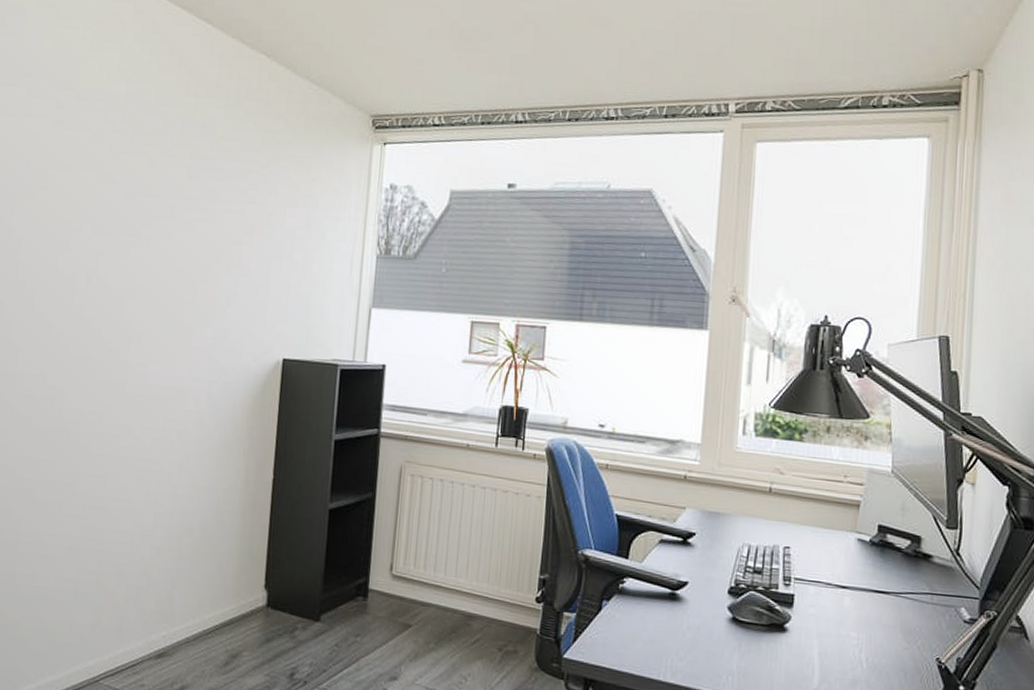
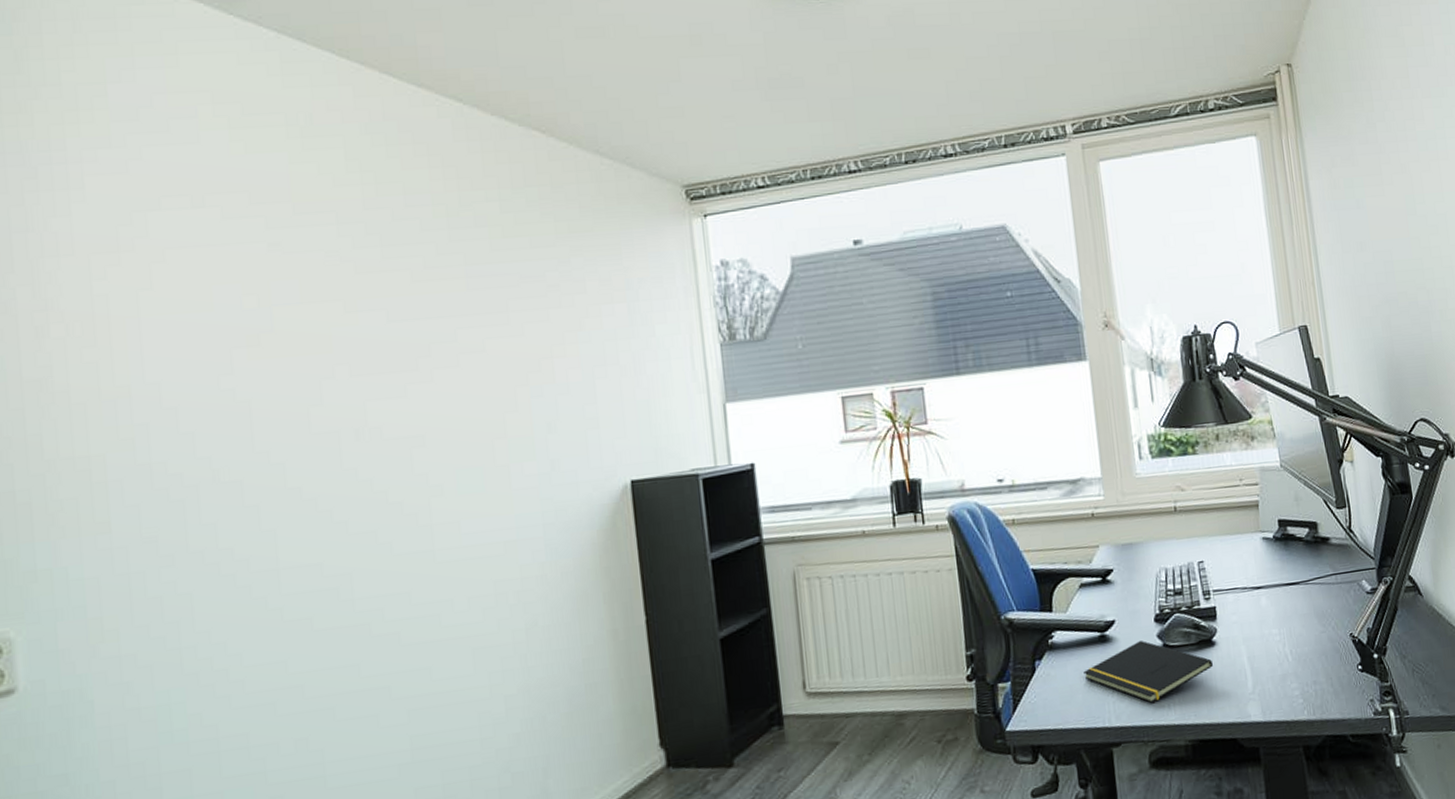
notepad: none [647,608,780,670] -> present [1083,640,1213,703]

